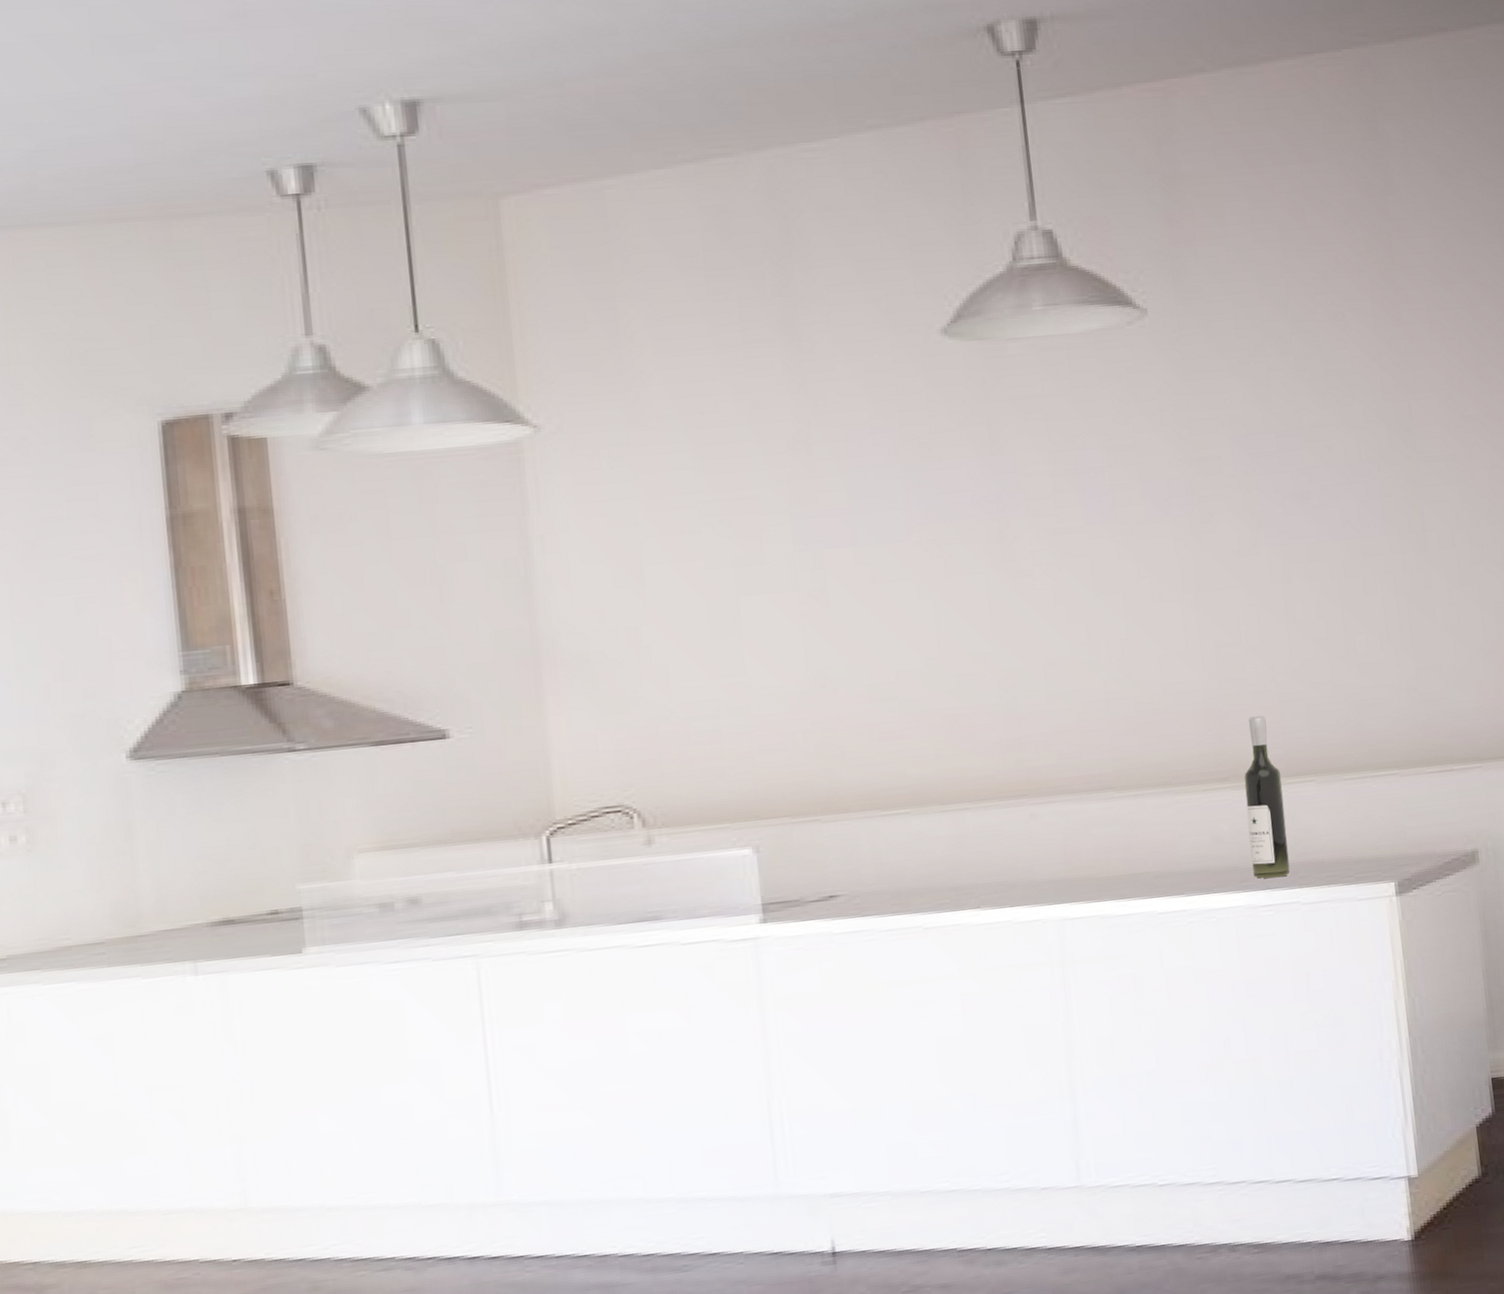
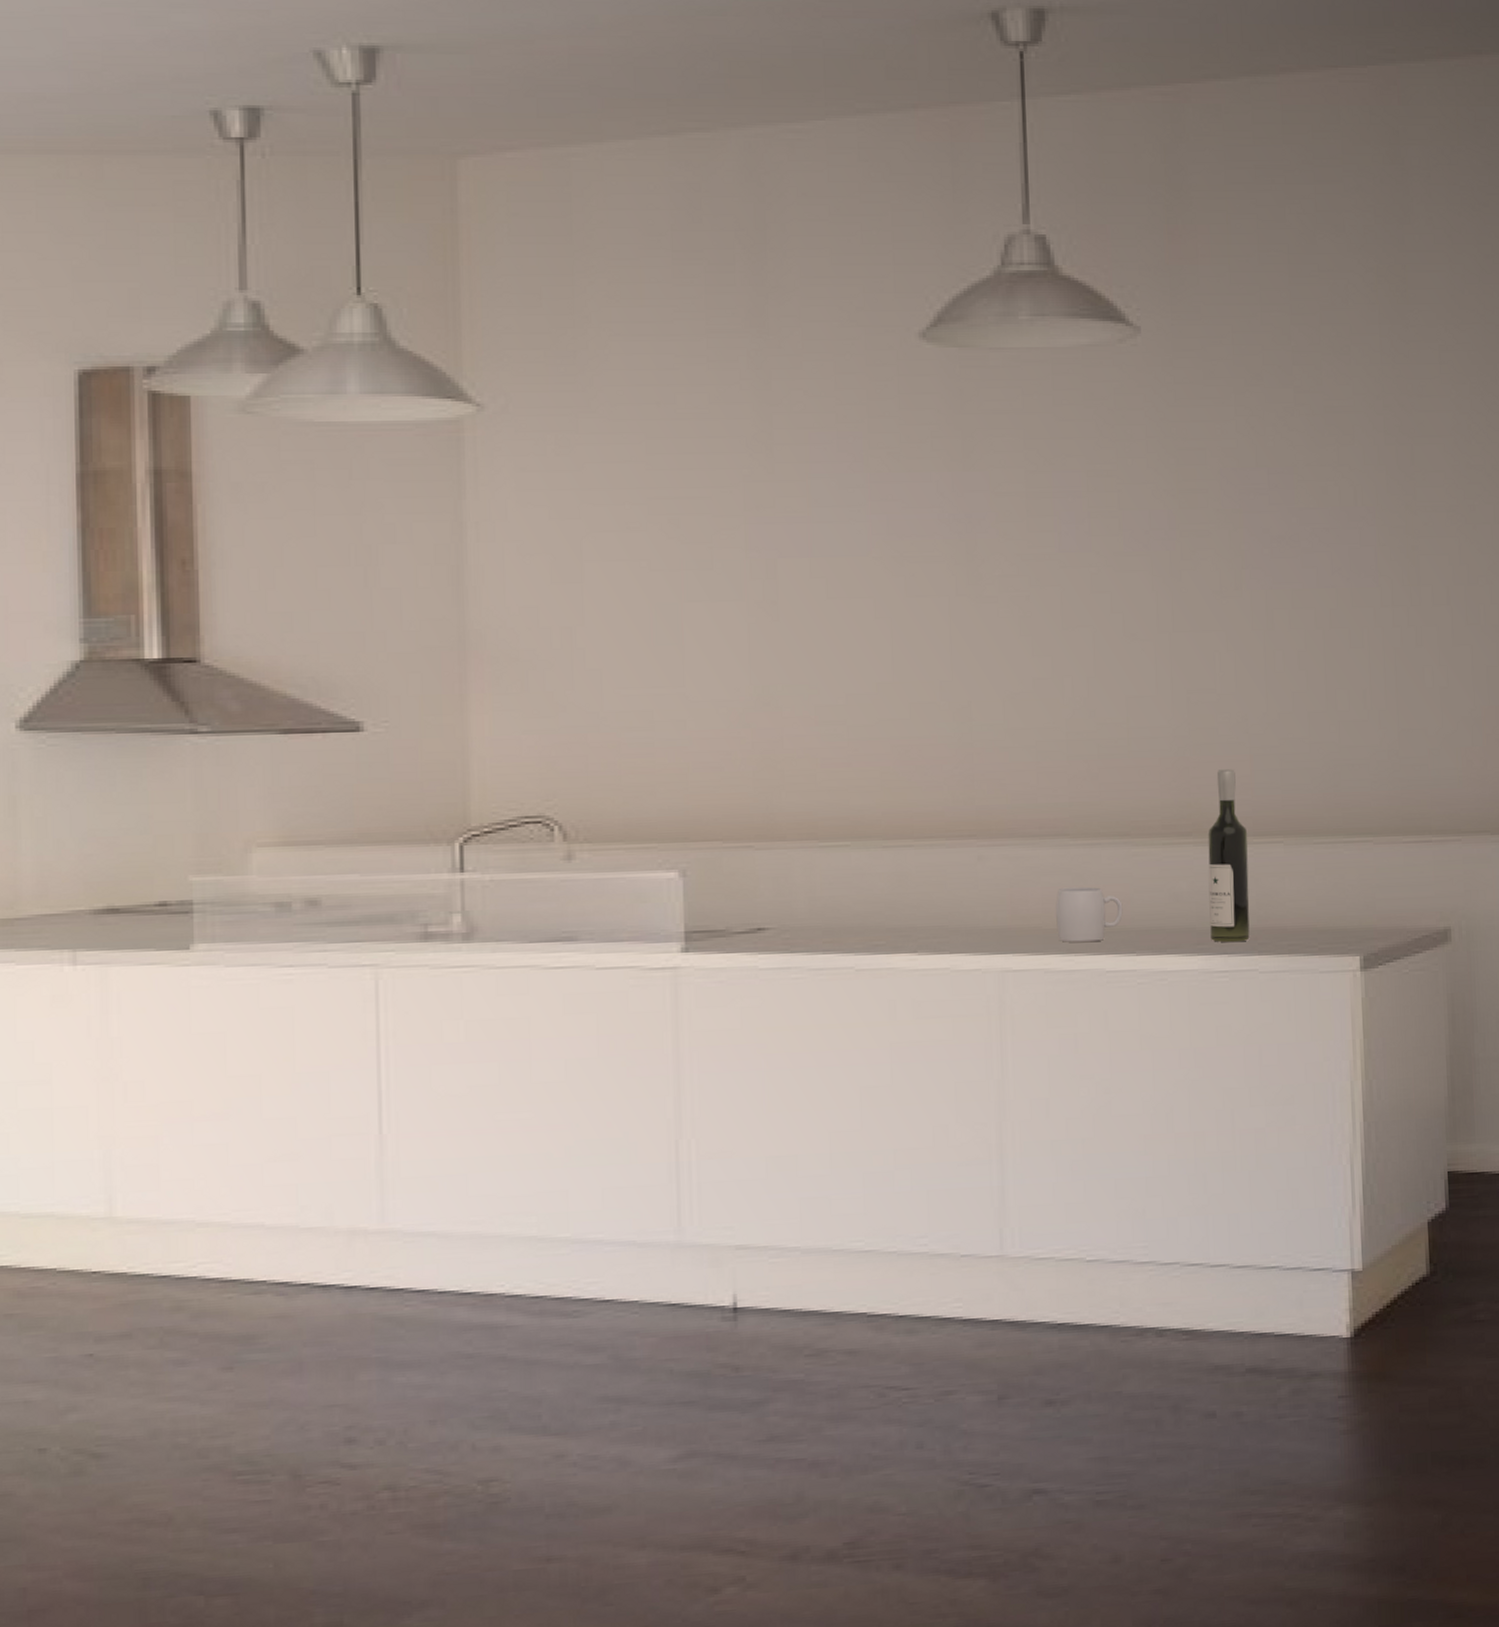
mug: none [1106,835,1170,889] -> present [1056,886,1123,943]

